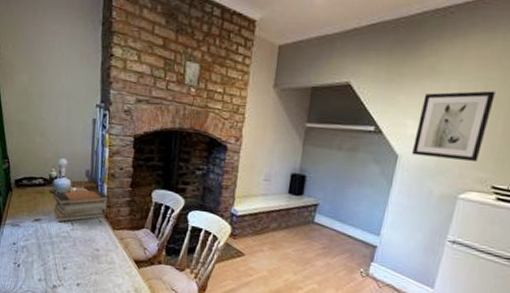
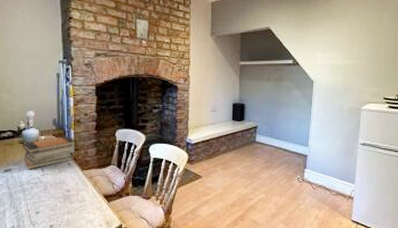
wall art: present [412,90,496,163] -> none [323,27,375,81]

